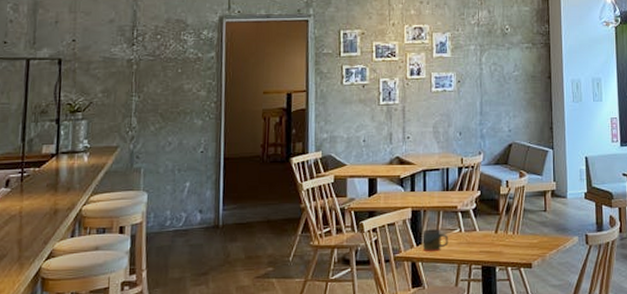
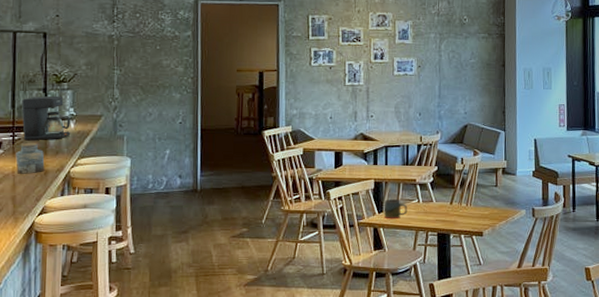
jar: none [23,179,55,214] -> present [16,142,45,174]
coffee maker: none [32,126,84,177] -> present [22,95,71,141]

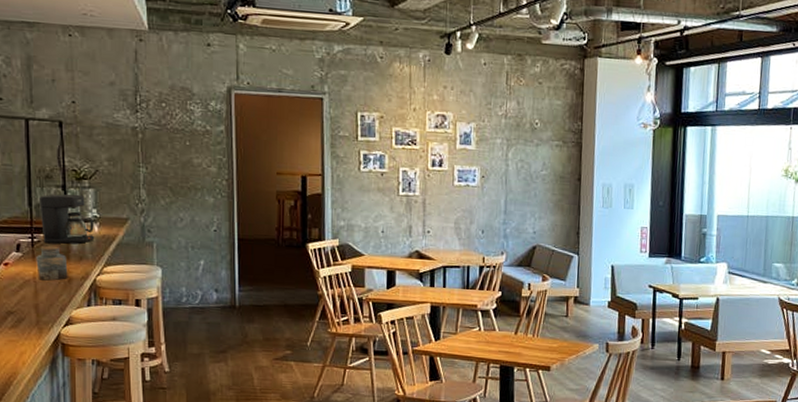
mug: present [383,199,408,220] -> none [441,325,468,348]

